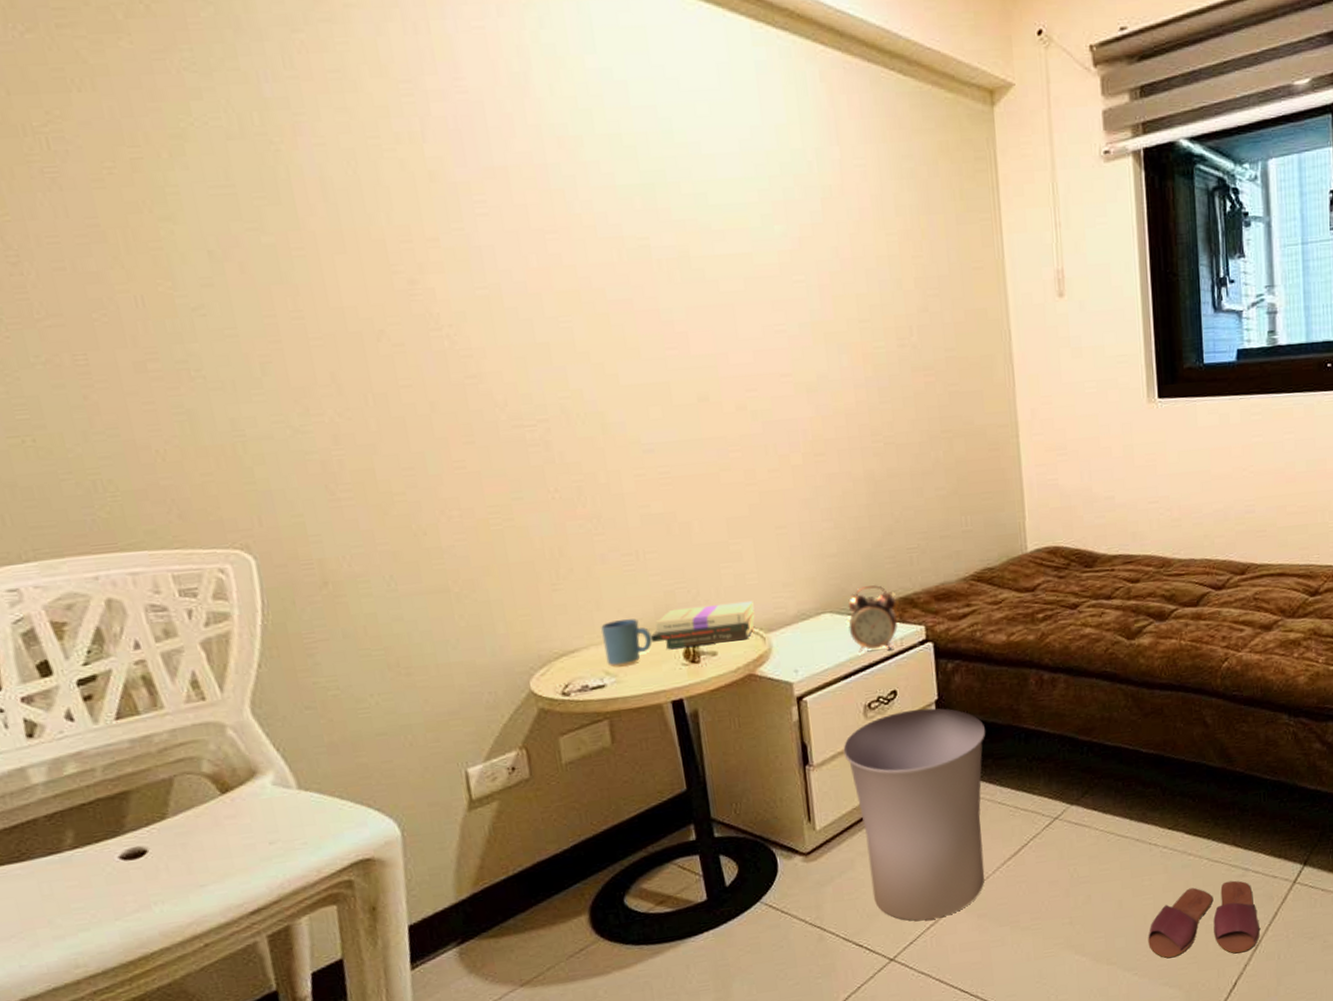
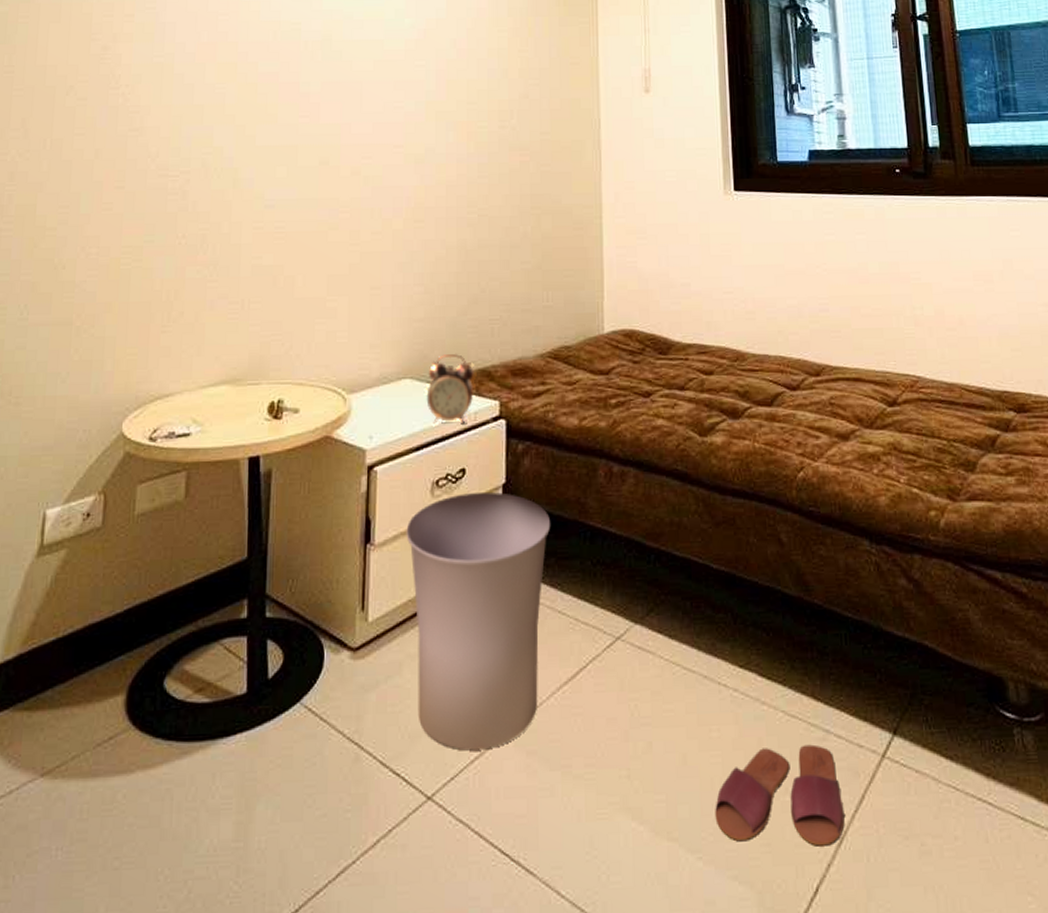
mug: present [601,618,653,667] -> none [196,367,242,415]
books: present [651,600,755,649] -> none [241,359,340,401]

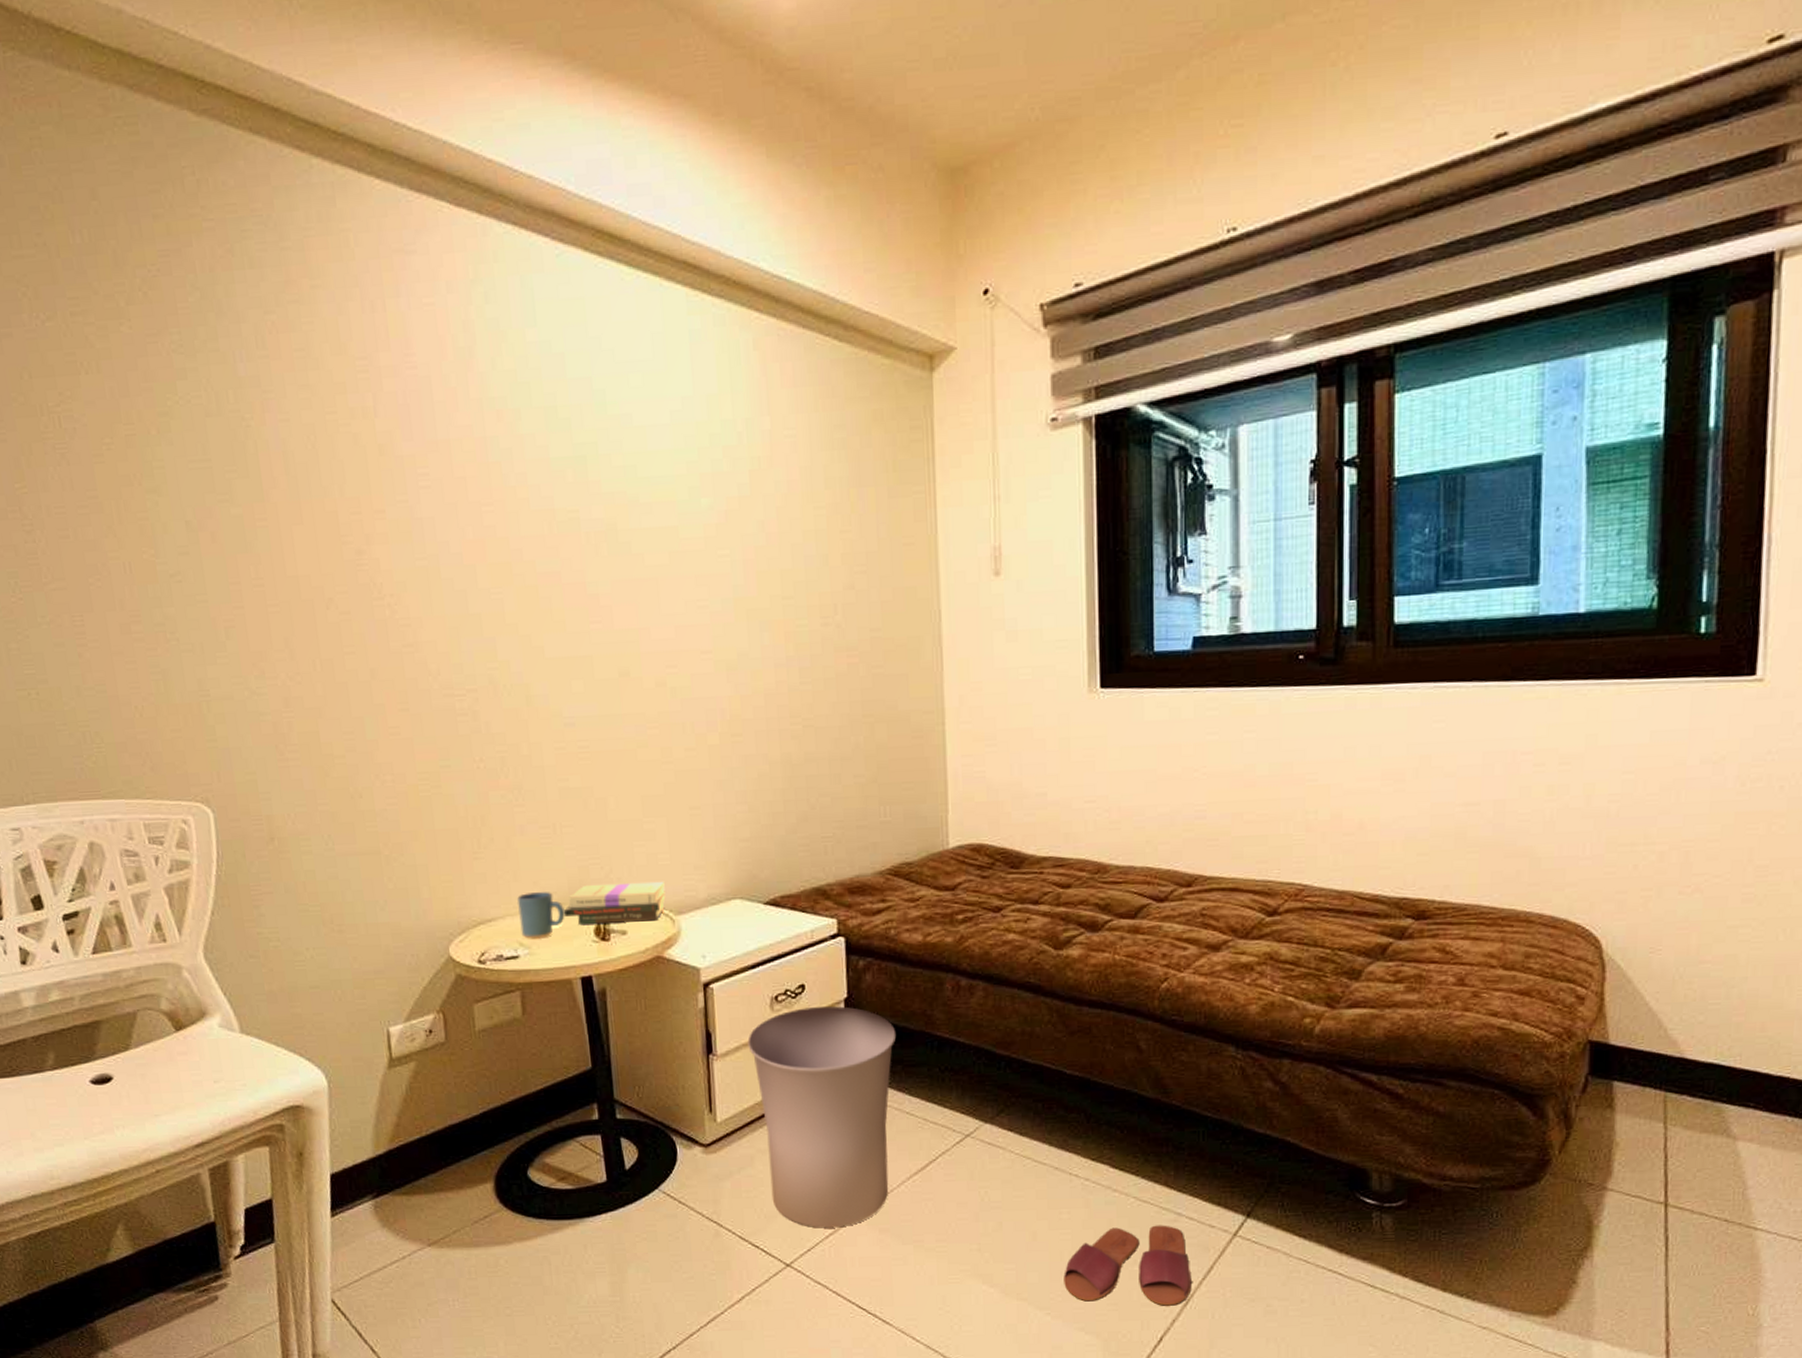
mug: none [196,367,242,415] -> present [517,892,565,938]
books: none [241,359,340,401] -> present [564,881,666,924]
alarm clock: present [426,354,474,424] -> none [758,873,810,943]

